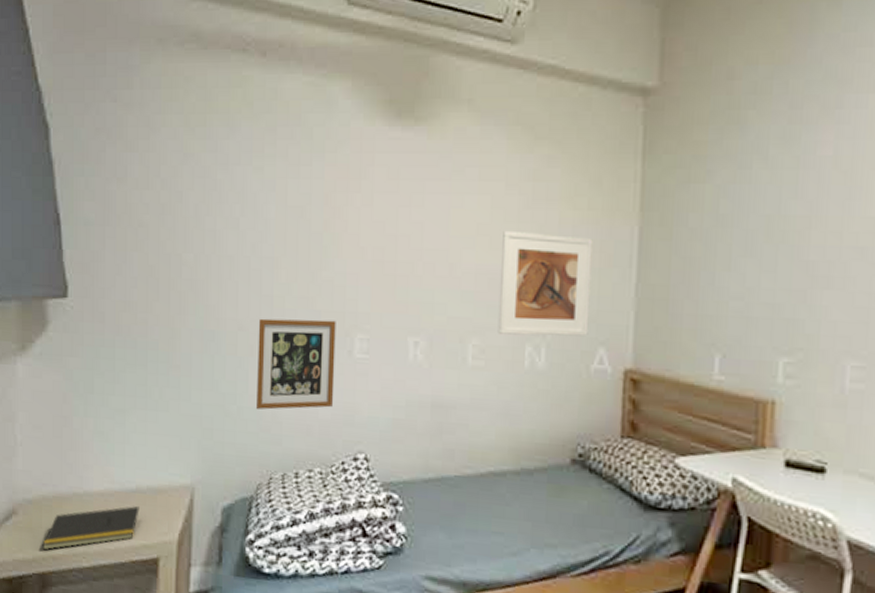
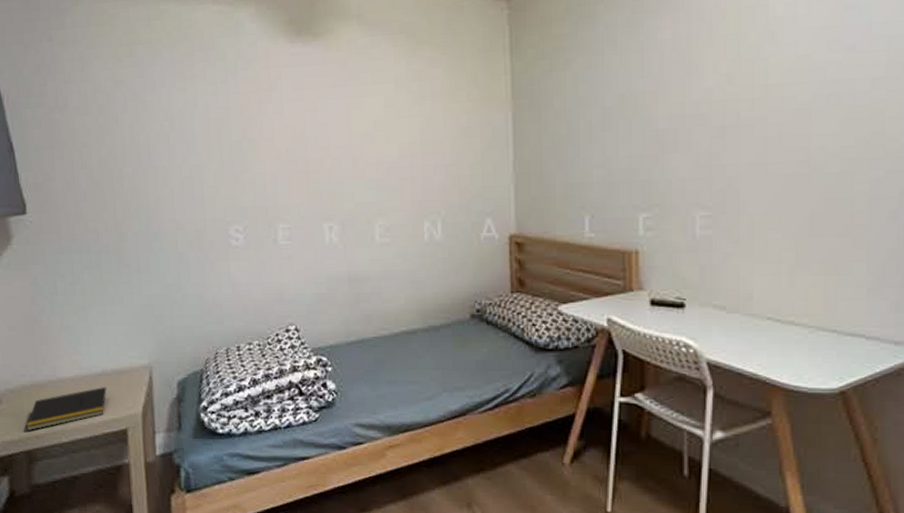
picture frame: present [255,318,336,410] -> none [193,214,265,295]
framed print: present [497,230,593,337] -> none [397,125,476,214]

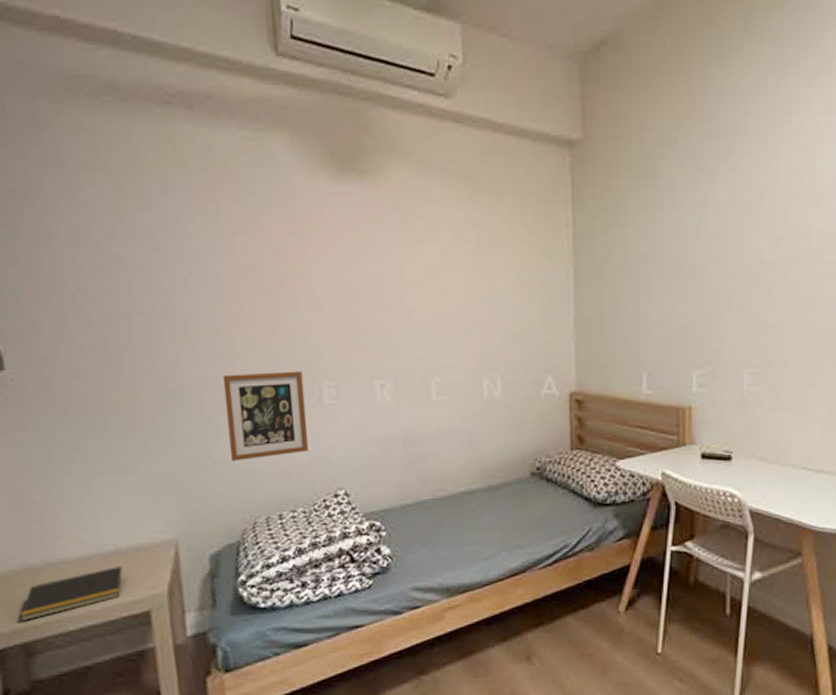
picture frame: none [193,214,265,295] -> present [222,371,309,461]

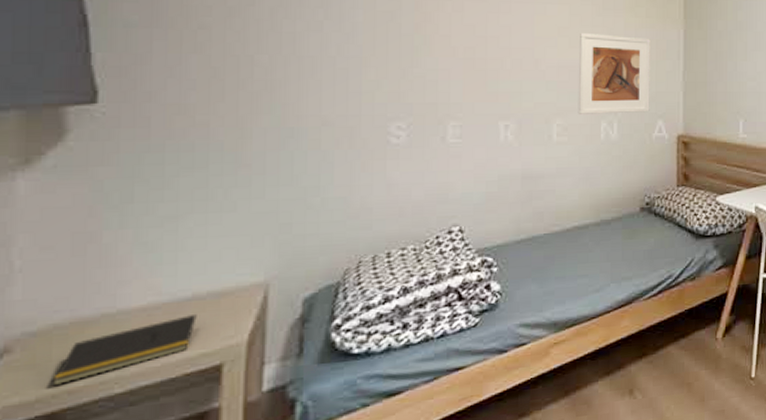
picture frame: present [222,371,309,461] -> none [342,111,429,198]
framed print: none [454,276,537,371] -> present [578,32,651,114]

